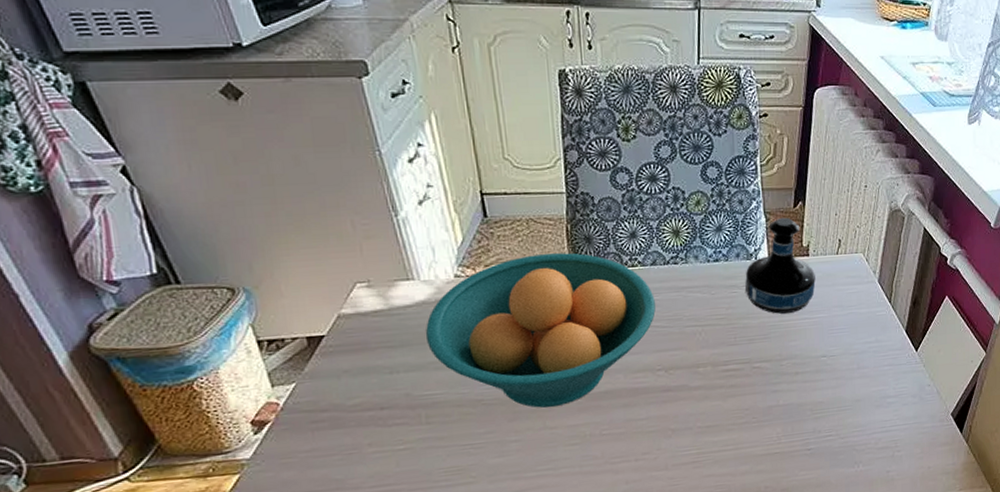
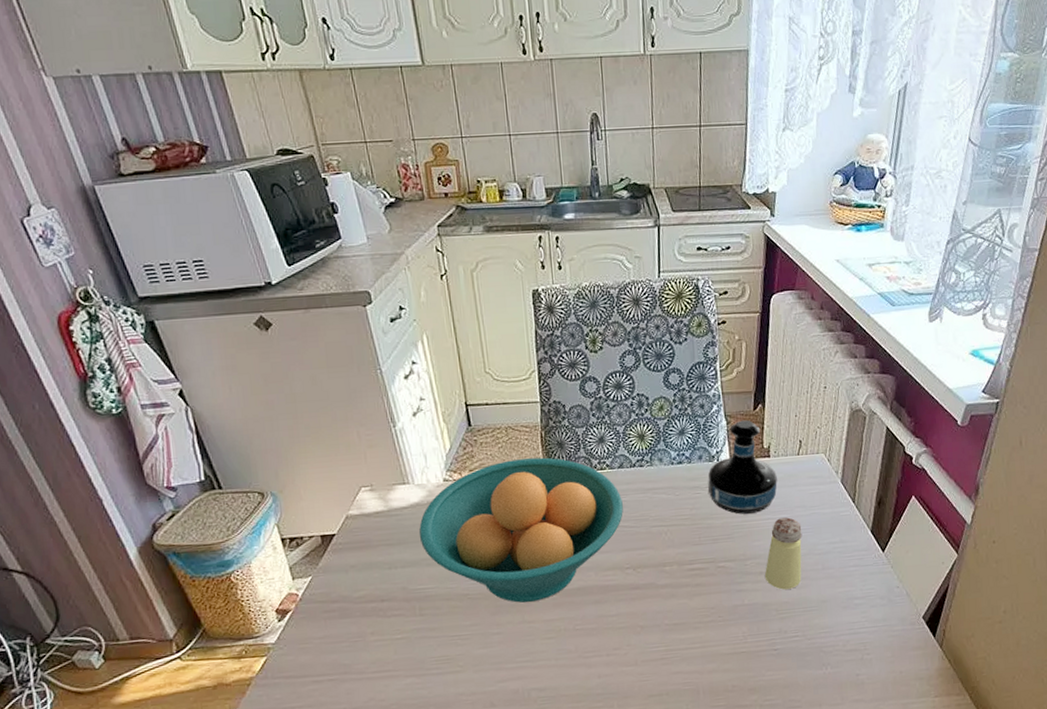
saltshaker: none [800,317,839,390] -> present [764,517,802,590]

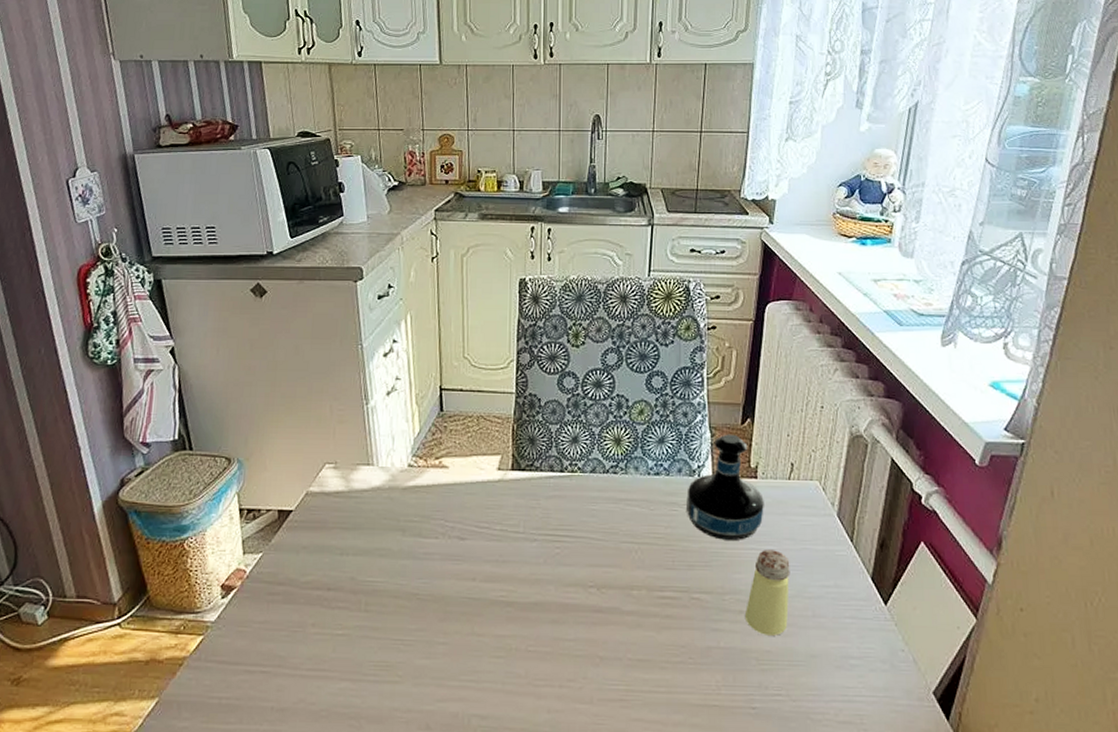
fruit bowl: present [419,457,623,603] -> none [375,451,592,612]

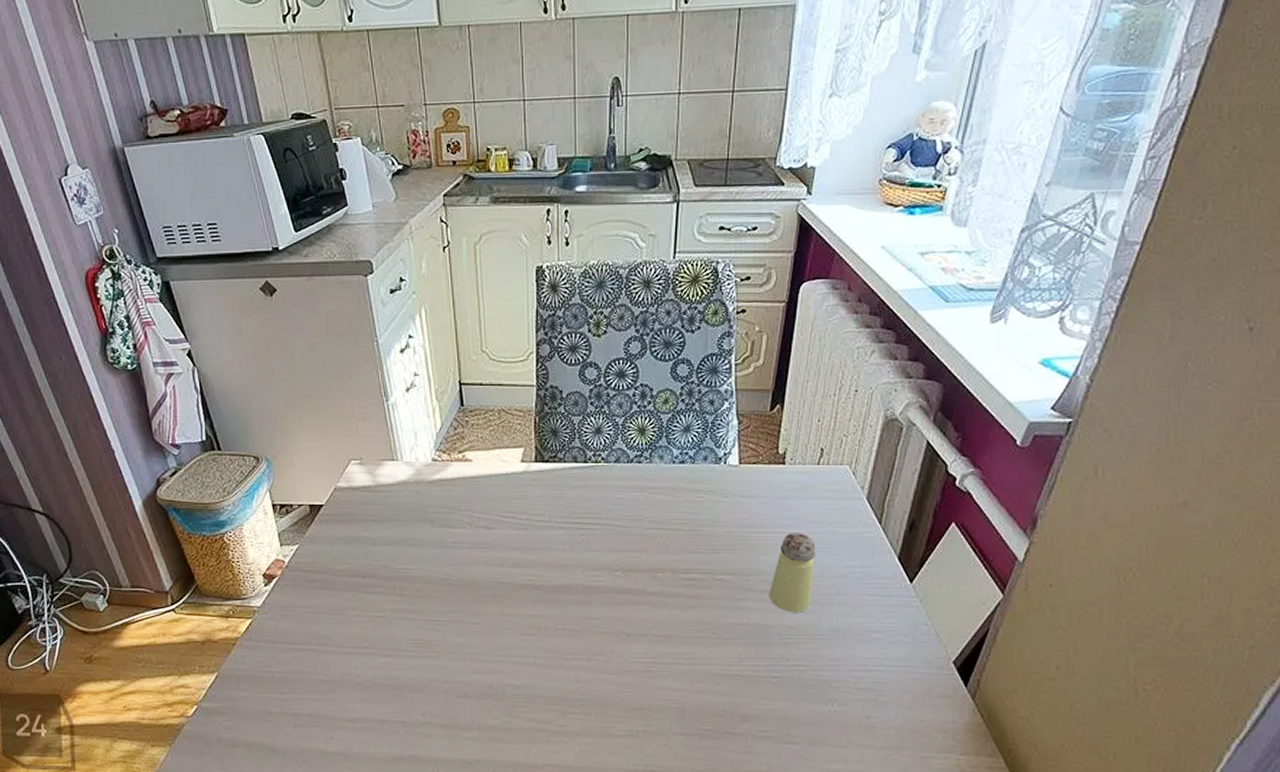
tequila bottle: present [687,434,764,540] -> none [712,420,791,524]

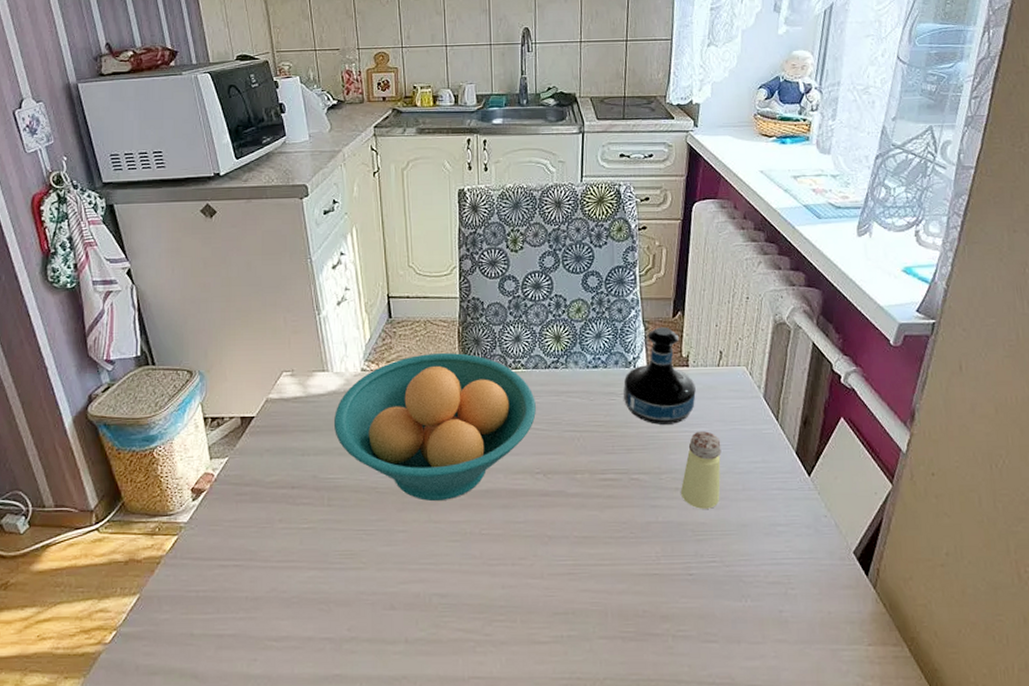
fruit bowl: none [404,444,616,594] -> present [333,353,536,501]
tequila bottle: none [712,420,791,524] -> present [623,326,696,425]

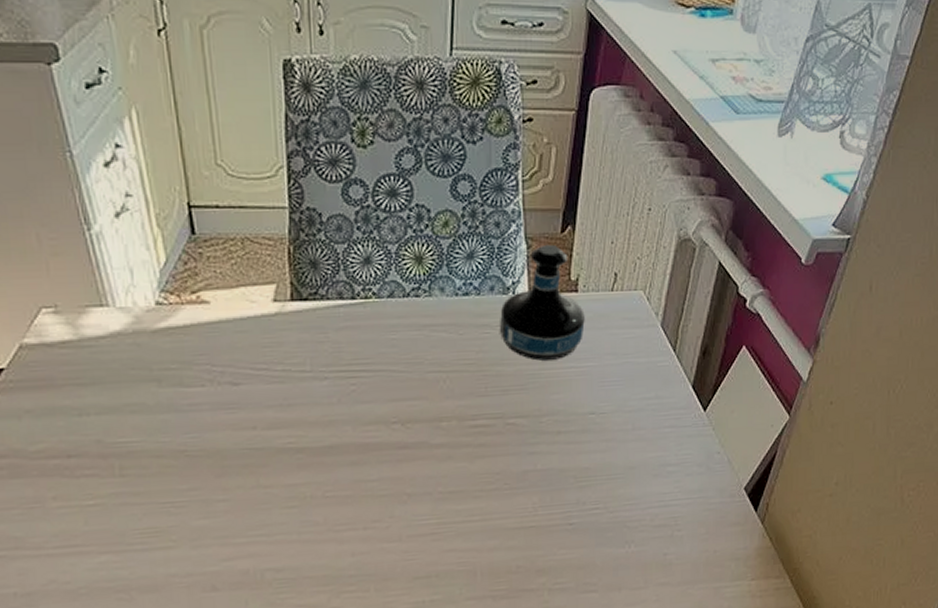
fruit bowl: present [333,353,536,501] -> none [120,279,392,463]
saltshaker: present [680,431,722,509] -> none [562,366,611,453]

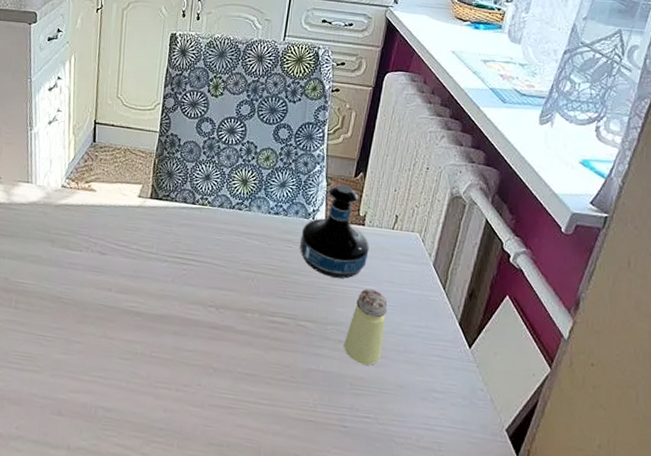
saltshaker: none [562,366,611,453] -> present [343,289,388,366]

